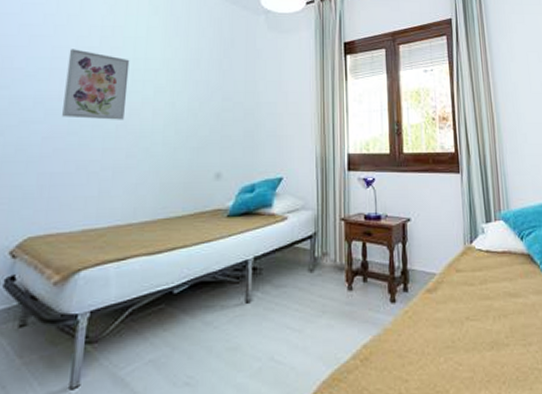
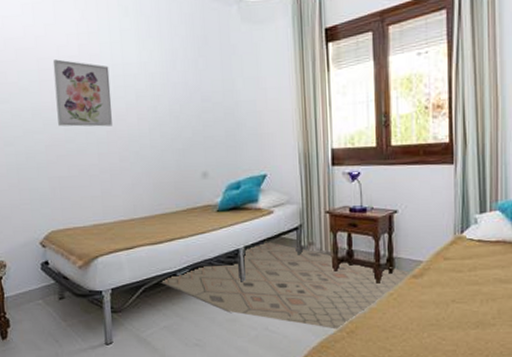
rug: none [152,250,424,358] -> present [160,240,410,331]

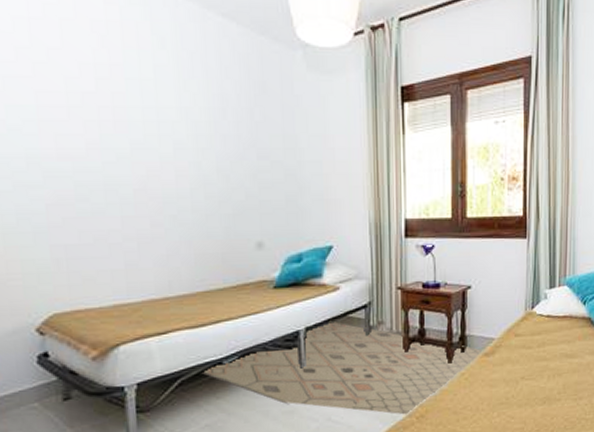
wall art: present [52,59,112,127] -> none [58,94,142,183]

